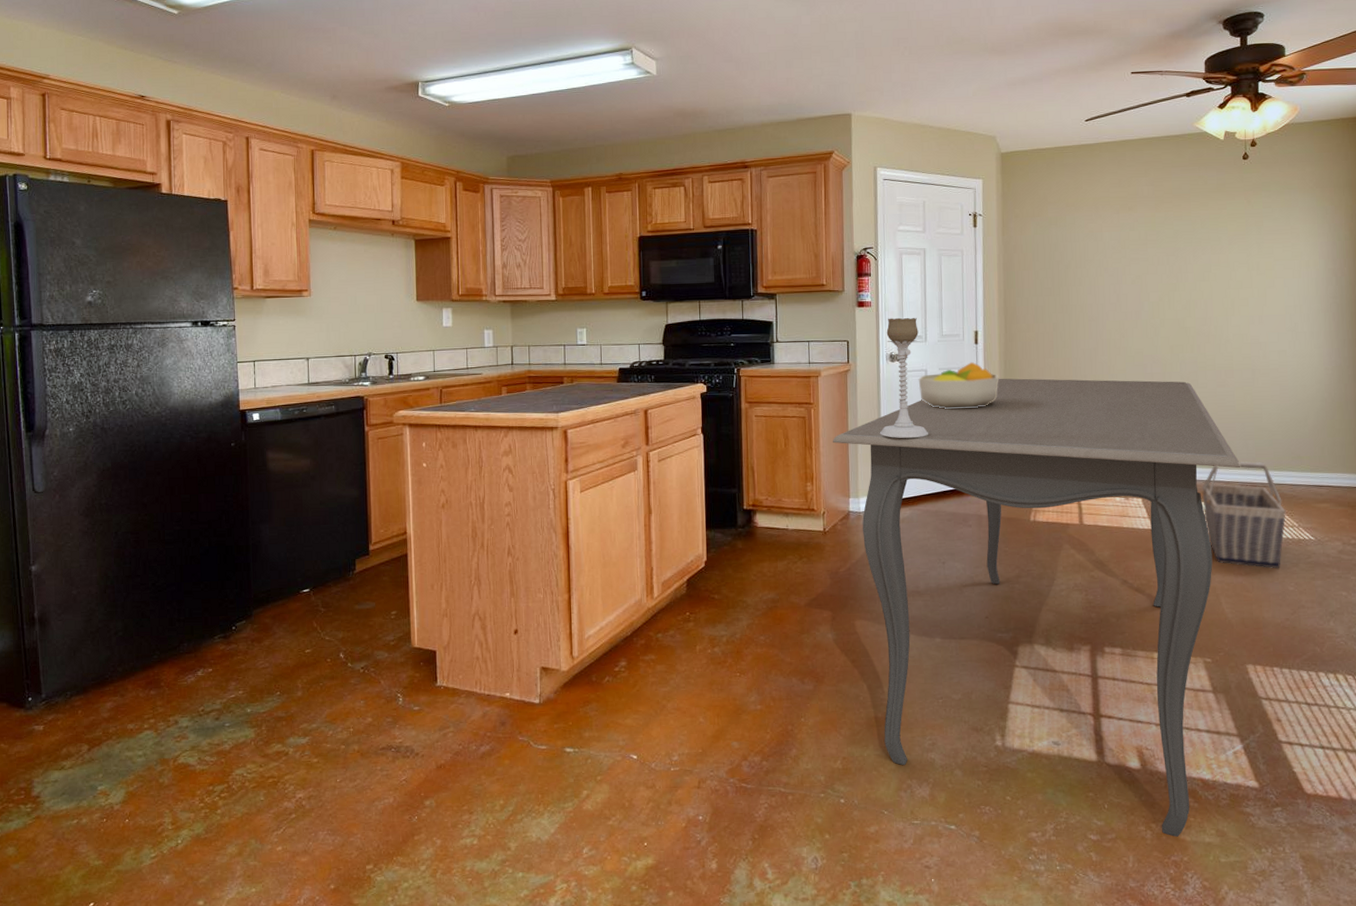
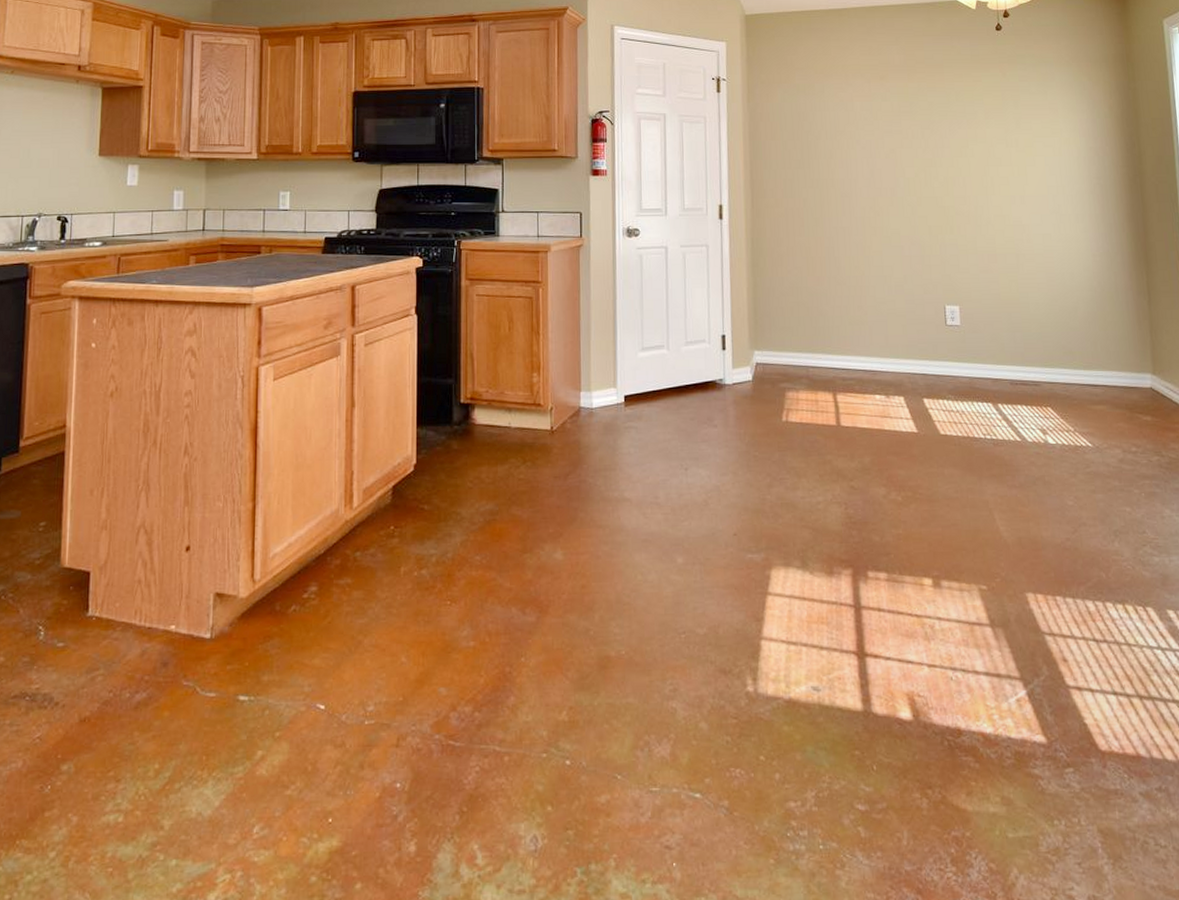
dining table: present [833,378,1241,837] -> none [563,258,1010,806]
candle holder: present [879,317,929,439] -> none [614,188,670,324]
fruit bowl: present [918,362,998,410] -> none [658,239,745,292]
basket: present [1201,461,1286,569] -> none [968,356,1061,480]

